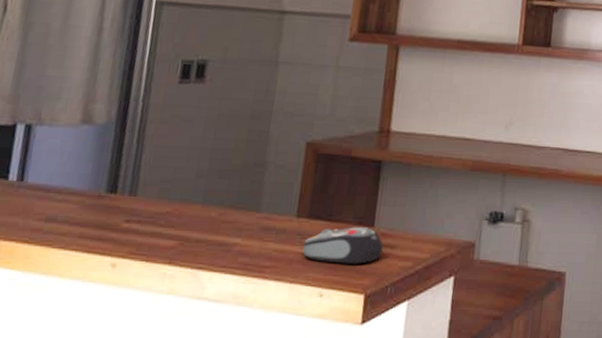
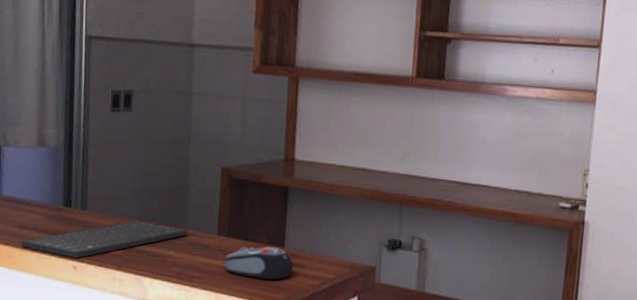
keyboard: none [43,206,262,254] -> present [20,221,188,259]

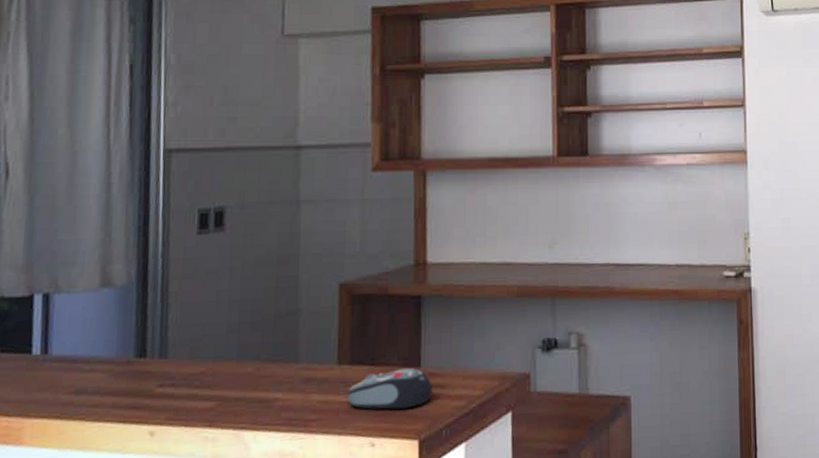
keyboard: present [20,221,188,259] -> none [76,361,301,422]

